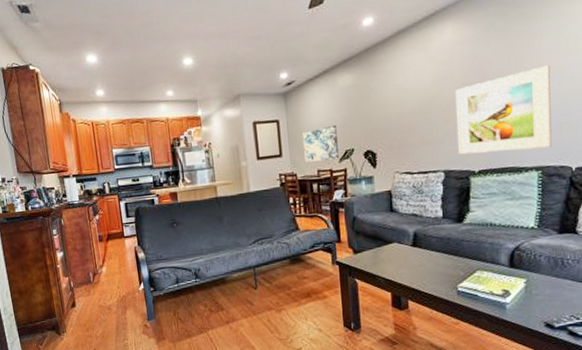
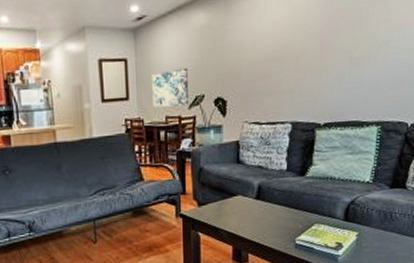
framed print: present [455,65,552,155] -> none [306,18,398,106]

